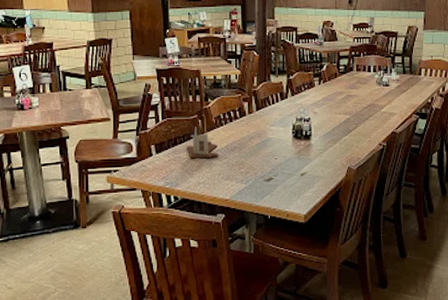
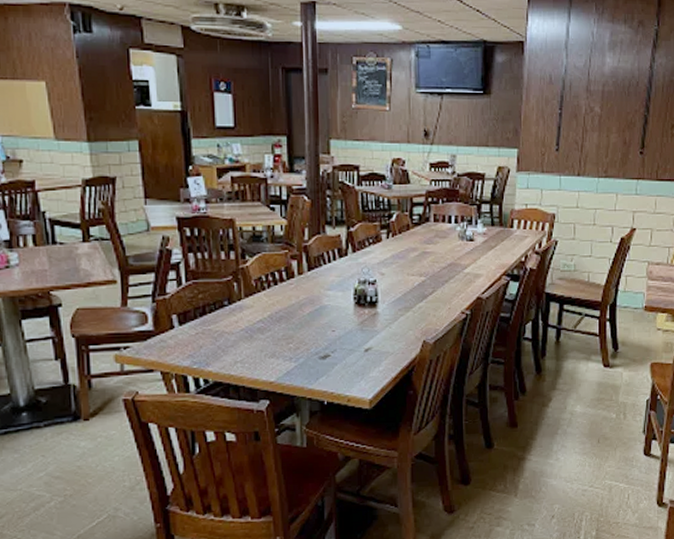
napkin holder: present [187,126,219,159] -> none [219,290,261,332]

